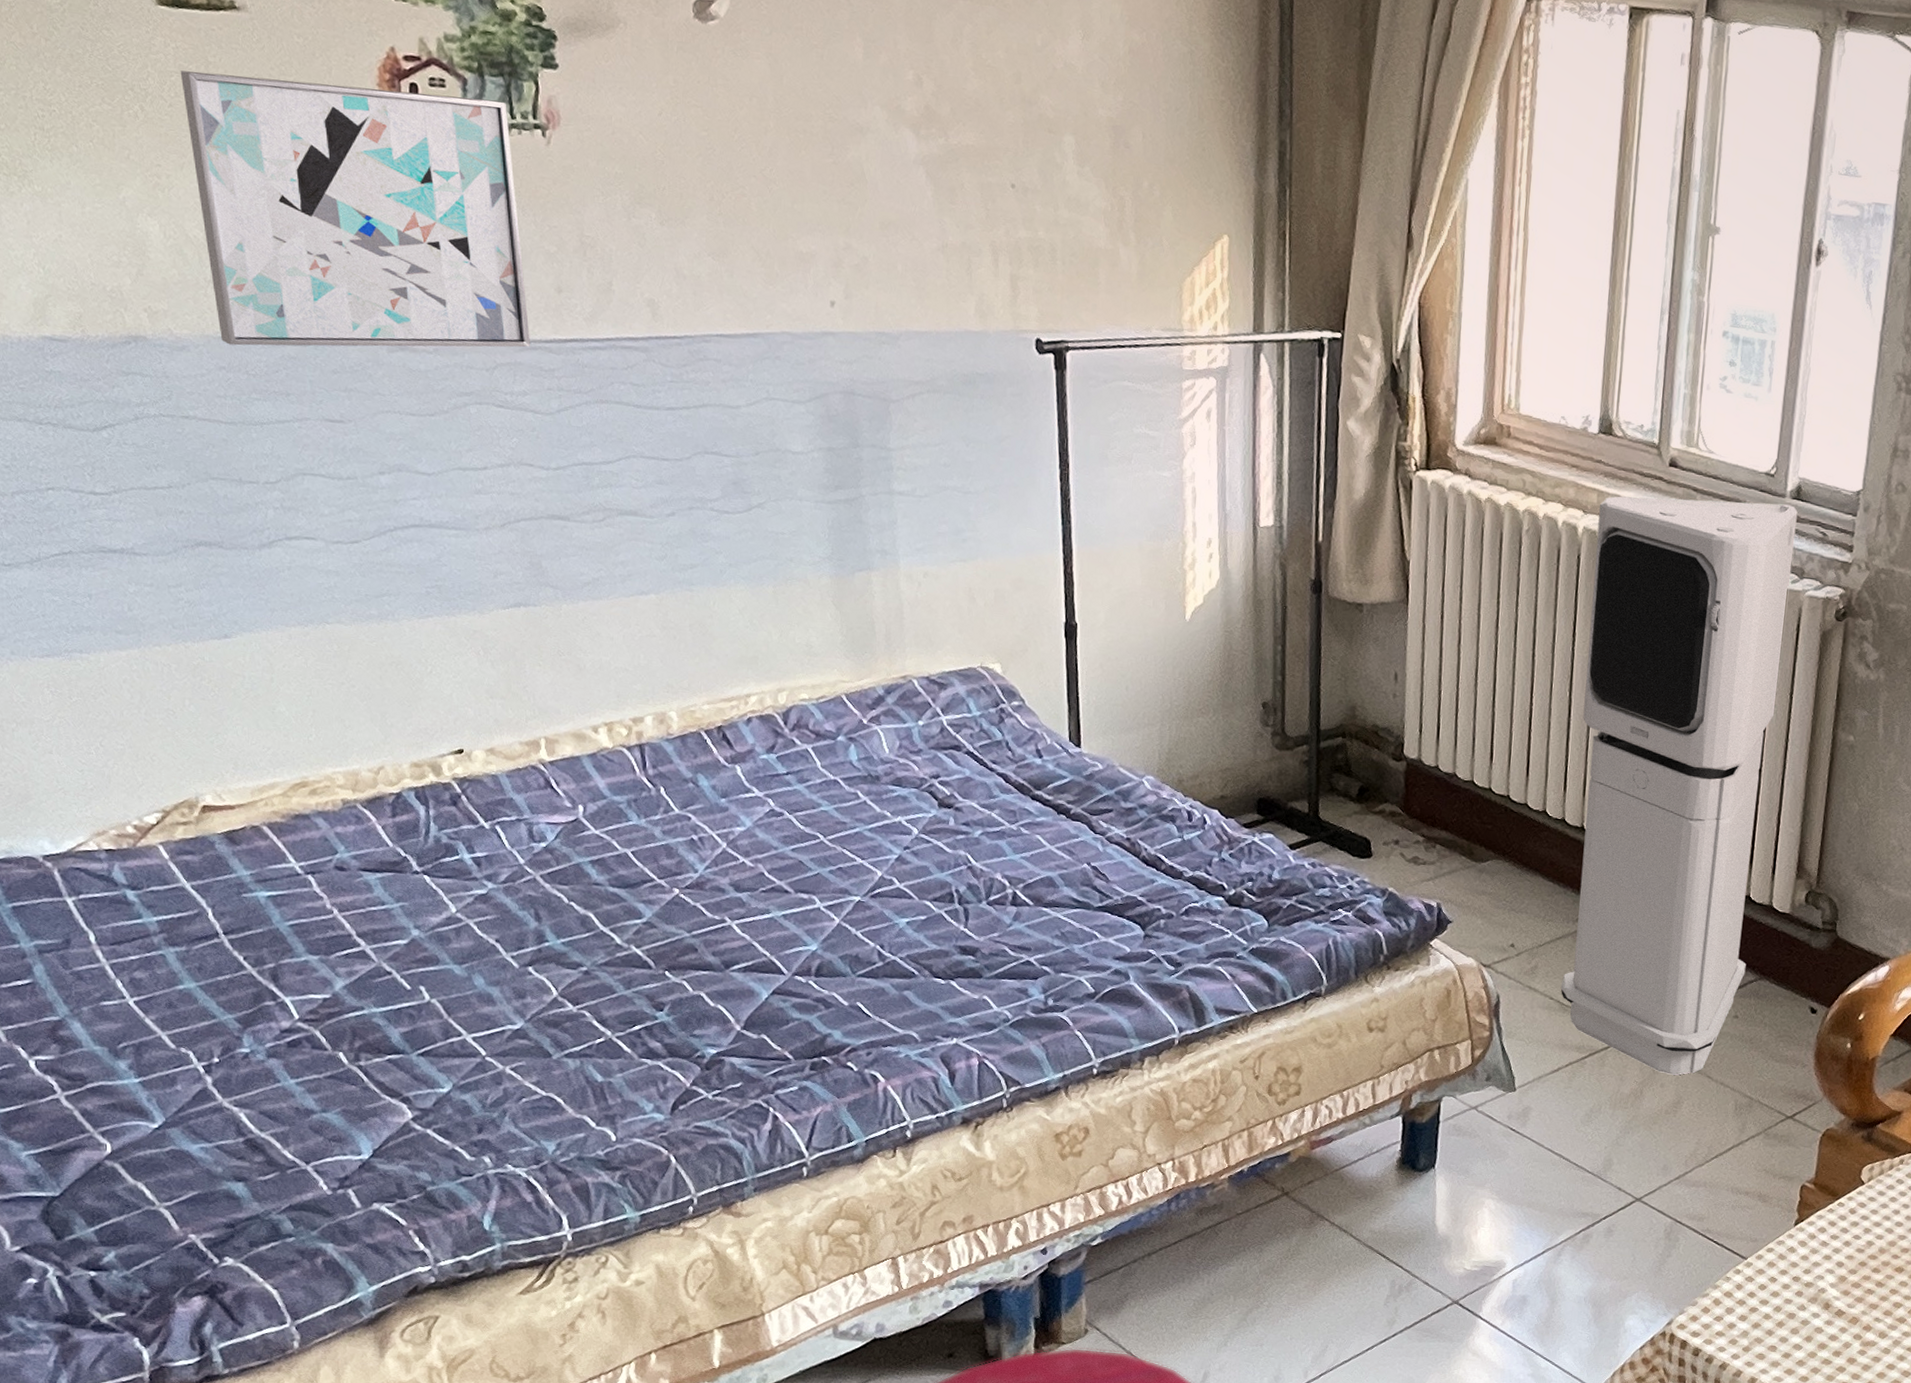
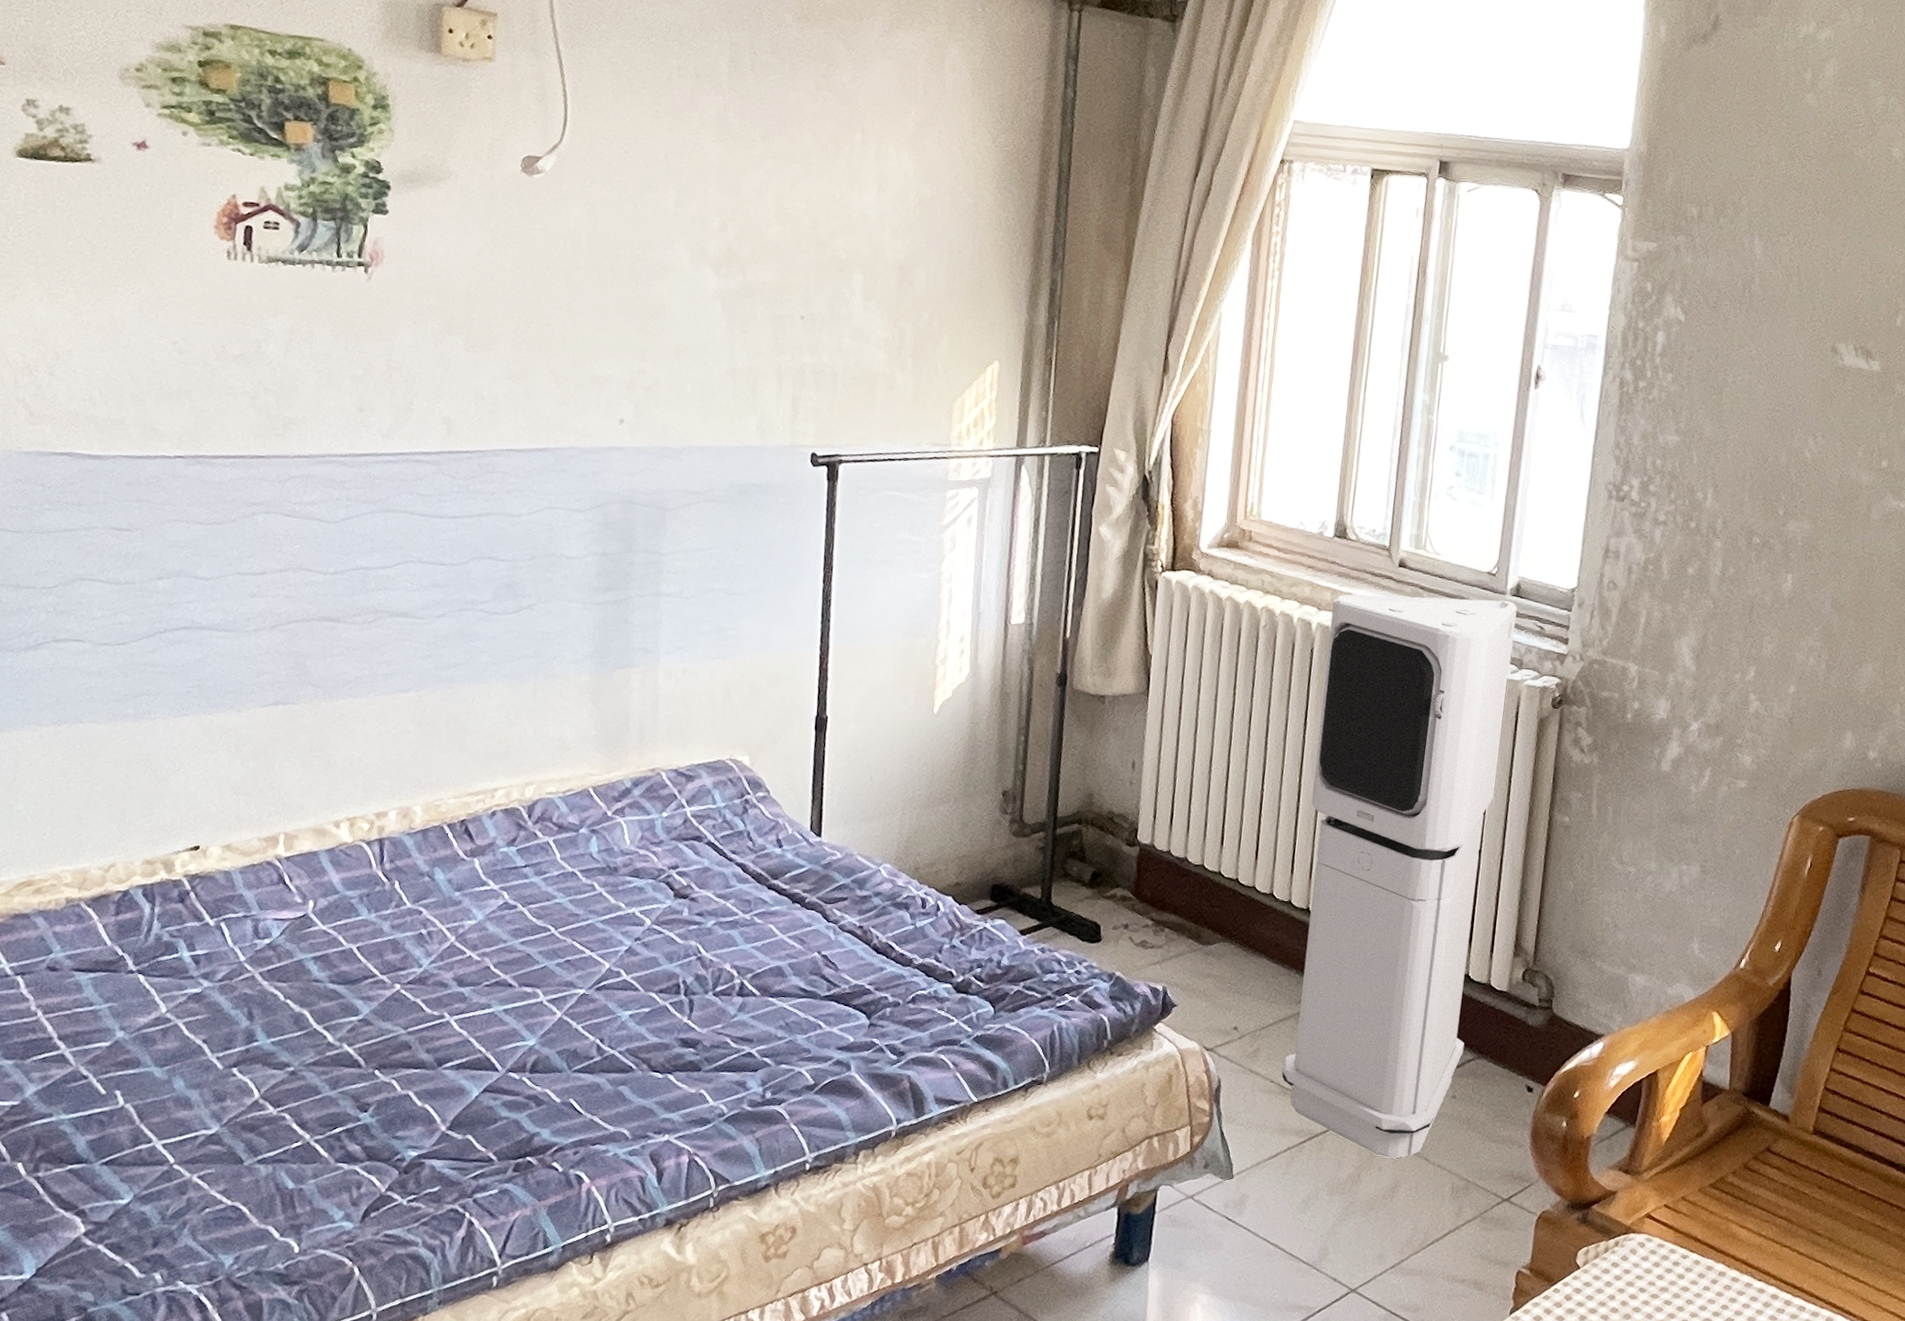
wall art: present [180,70,531,348] -> none [22,213,335,461]

